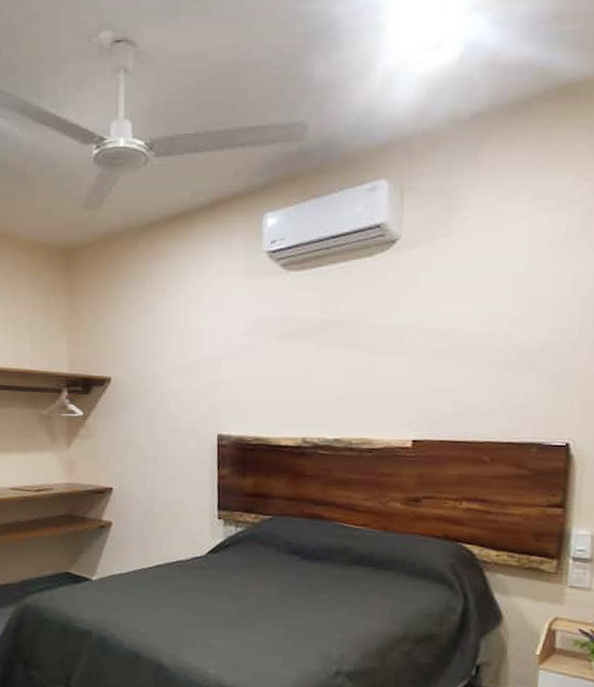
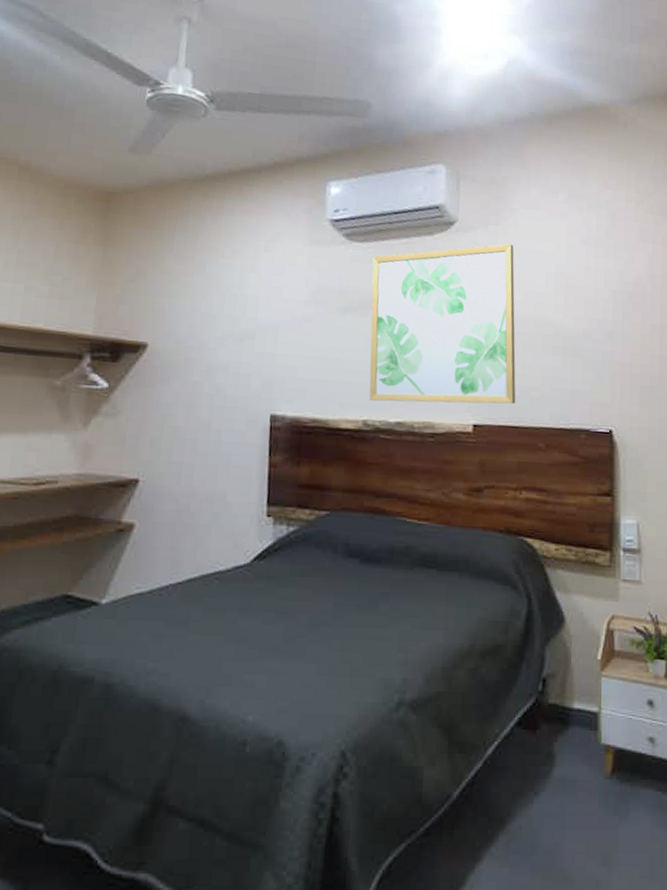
wall art: none [308,257,464,421] -> present [369,244,516,404]

